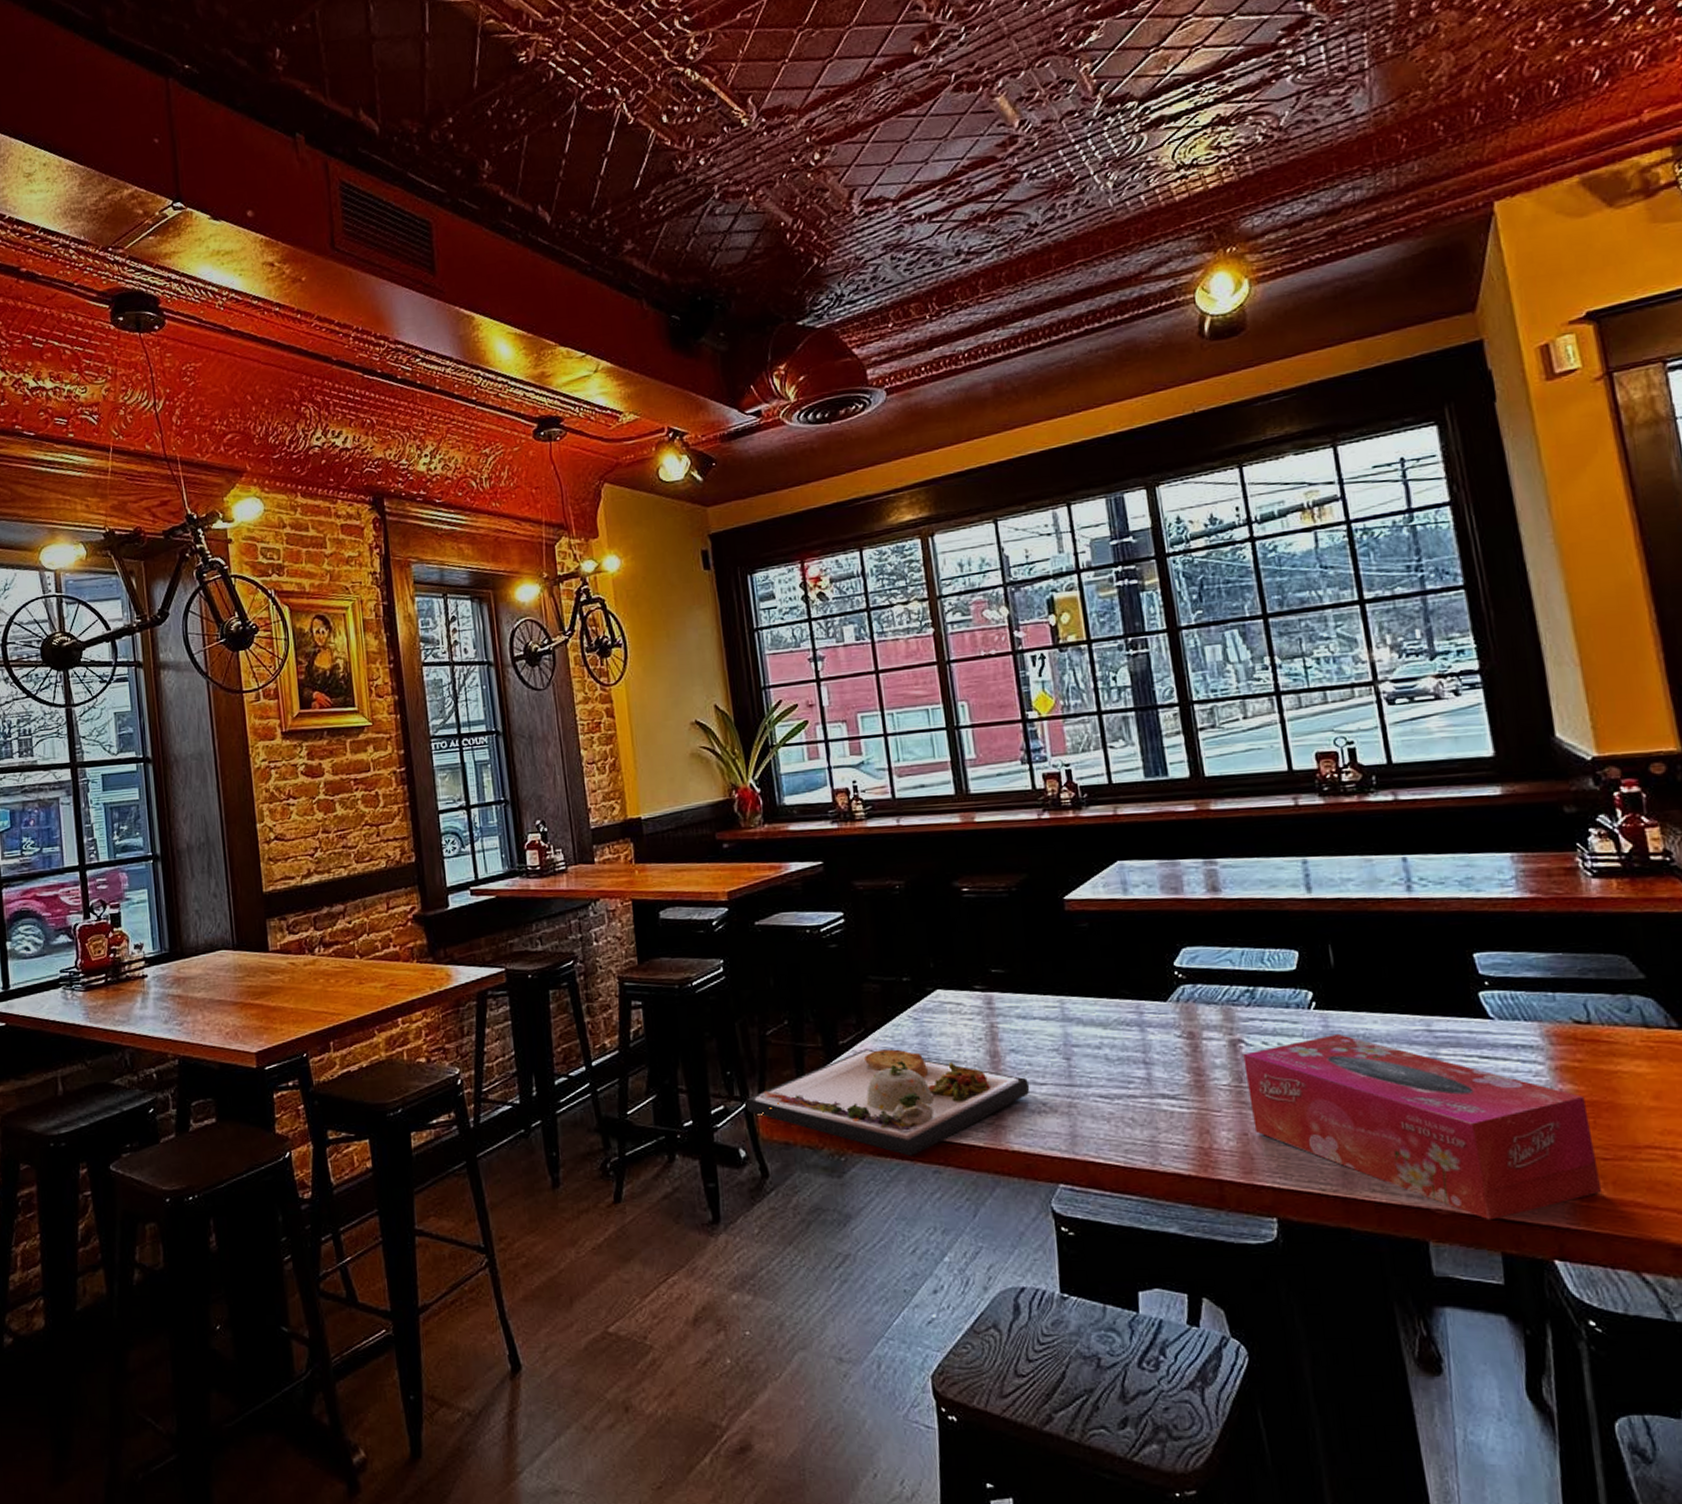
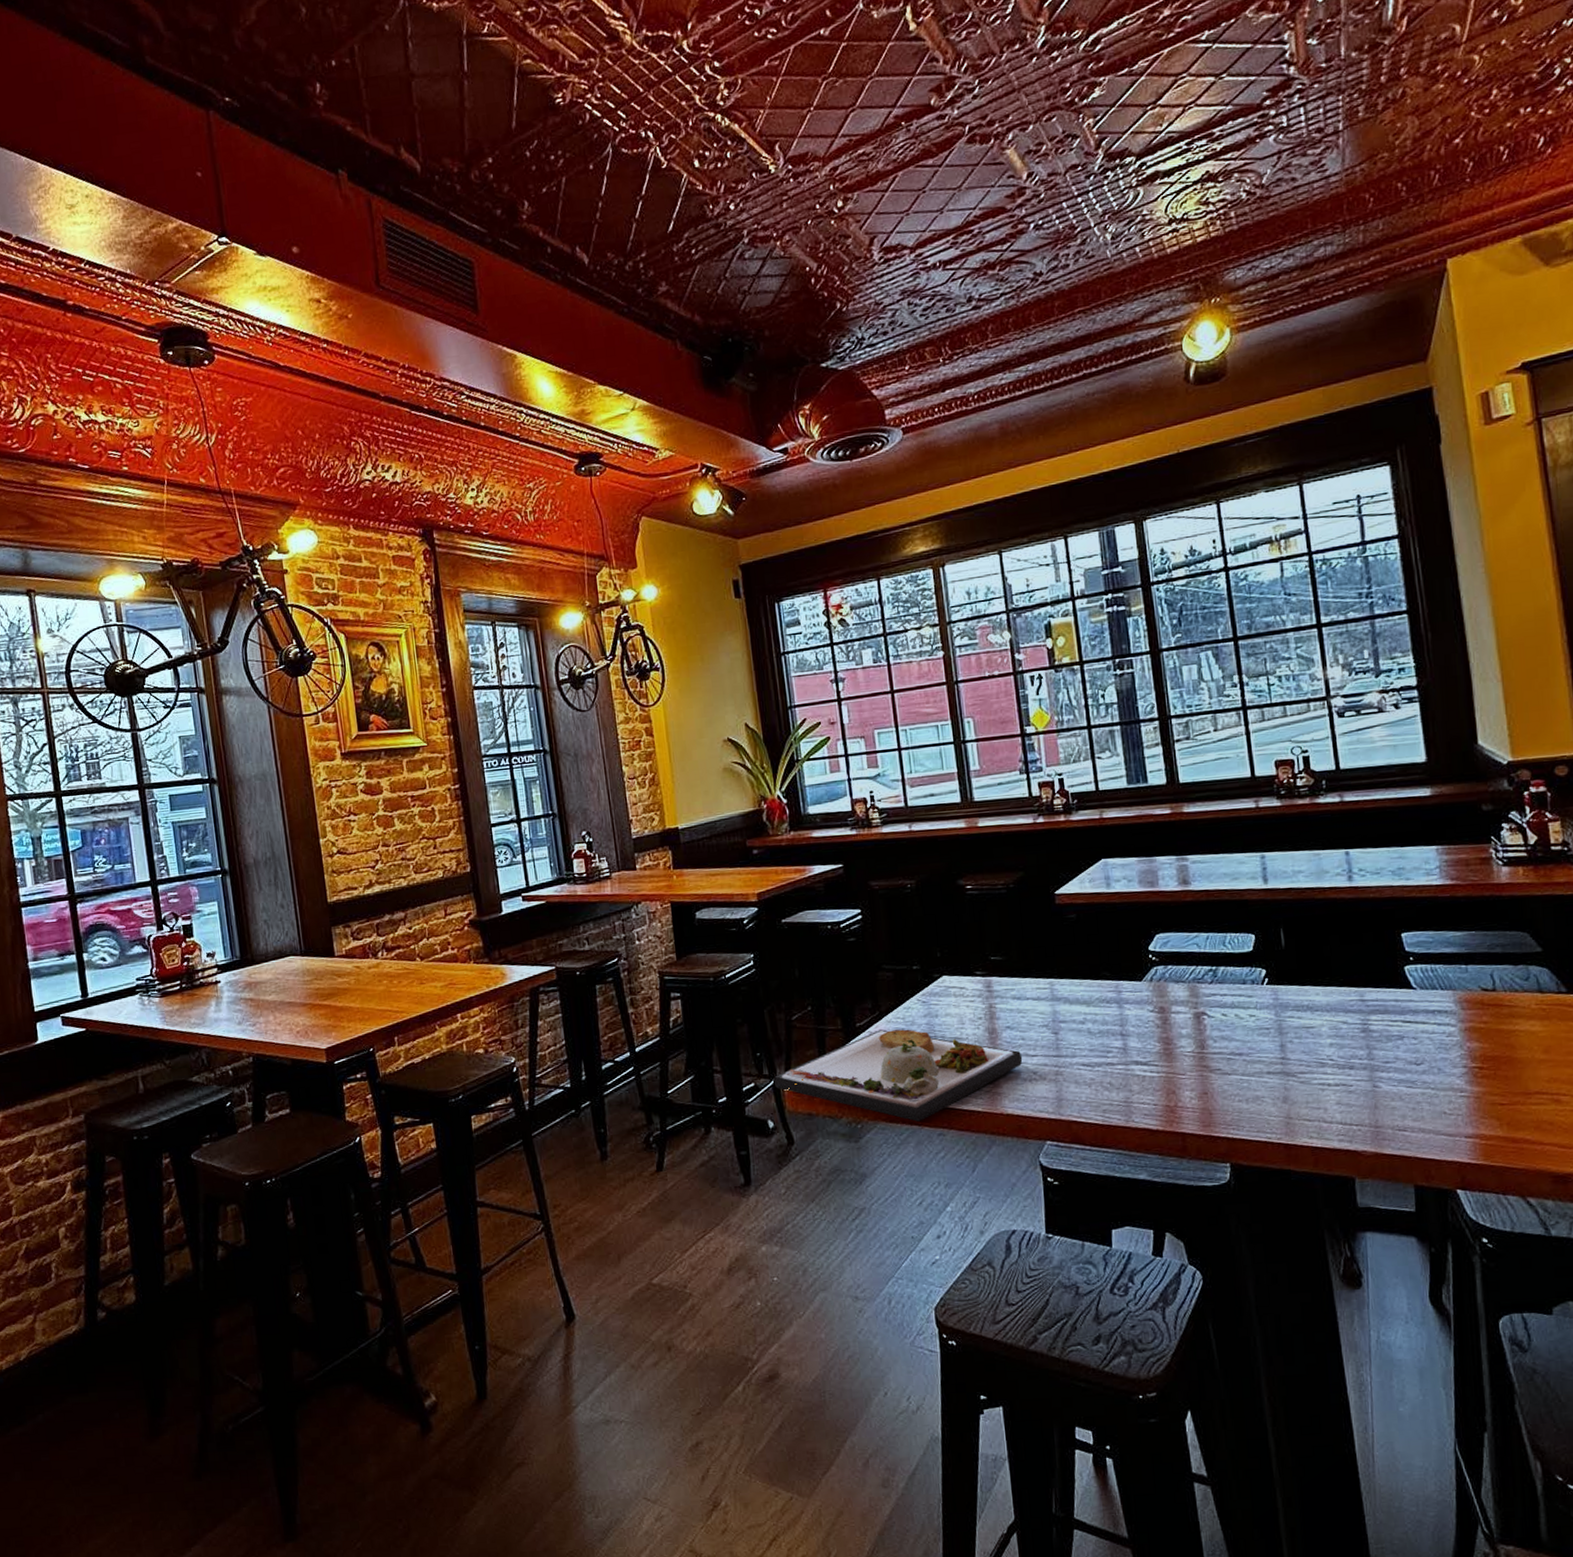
tissue box: present [1243,1033,1603,1221] -> none [1205,1005,1498,1159]

